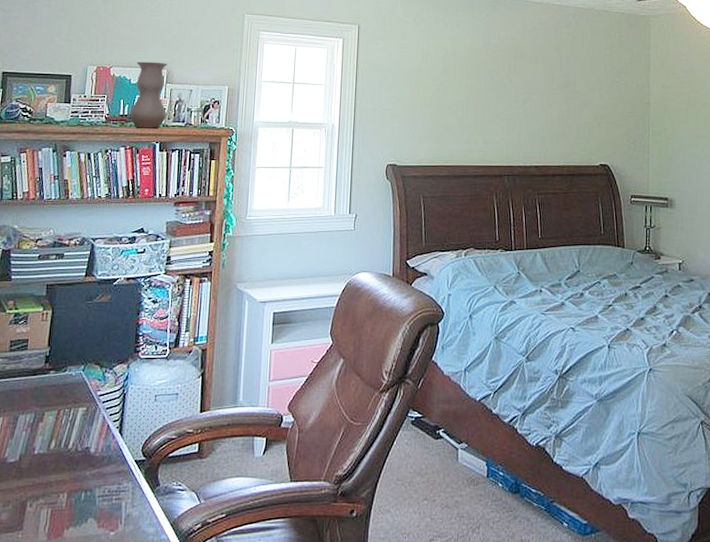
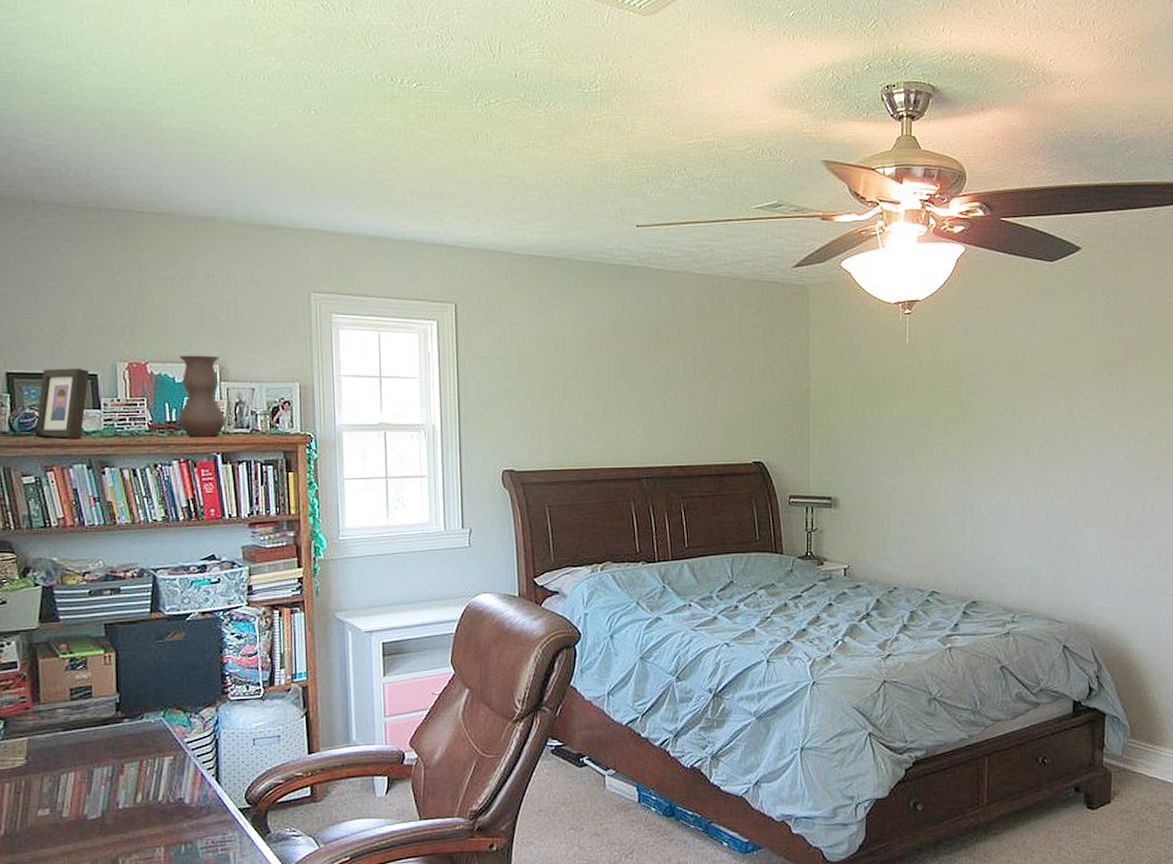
picture frame: none [16,69,66,128] -> present [34,368,89,440]

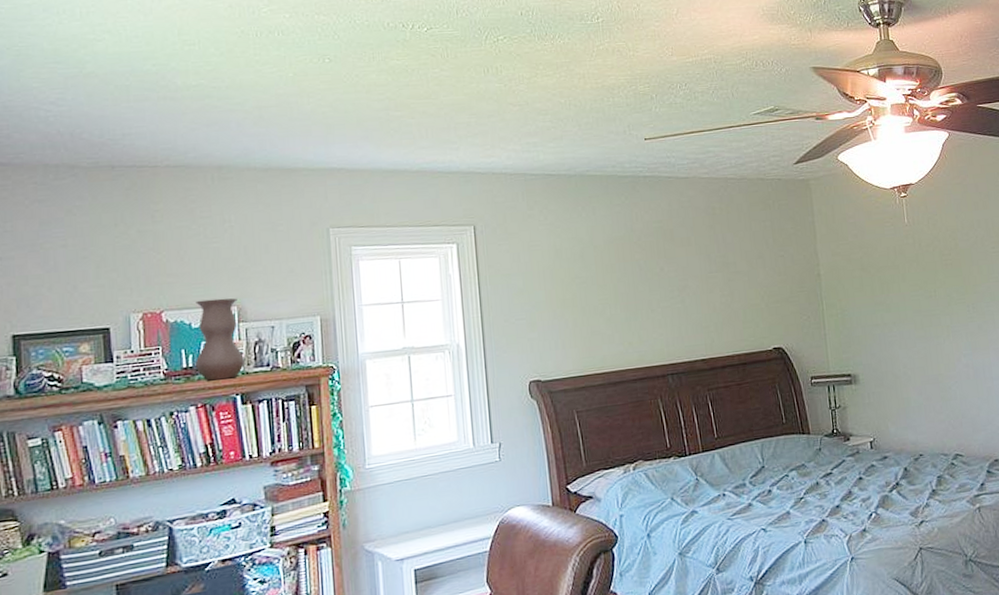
picture frame: present [34,368,89,440] -> none [41,323,101,399]

